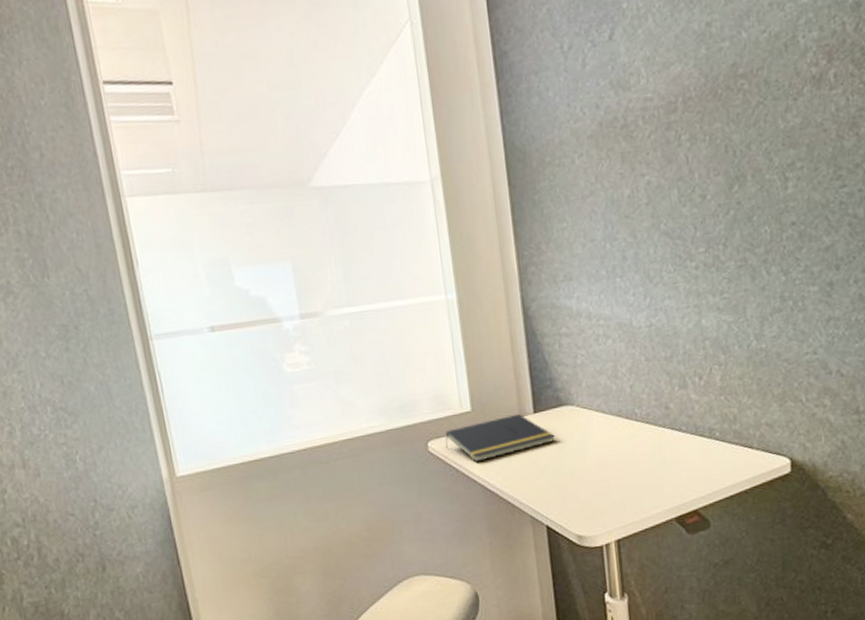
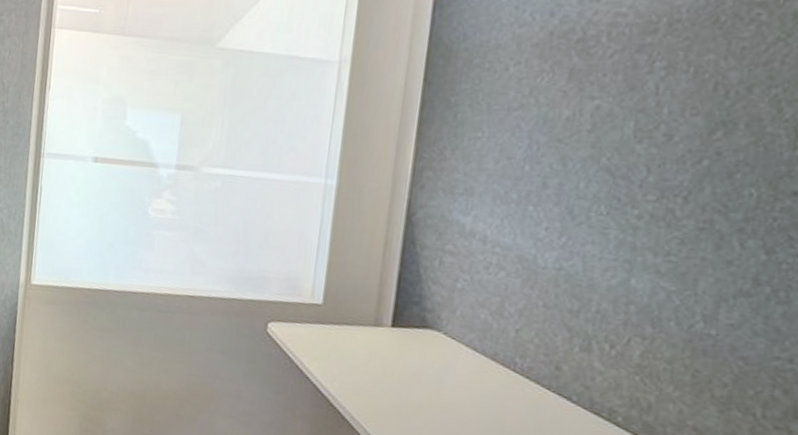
notepad: present [445,413,555,462] -> none [285,316,410,365]

